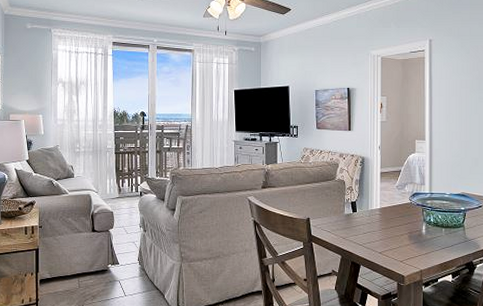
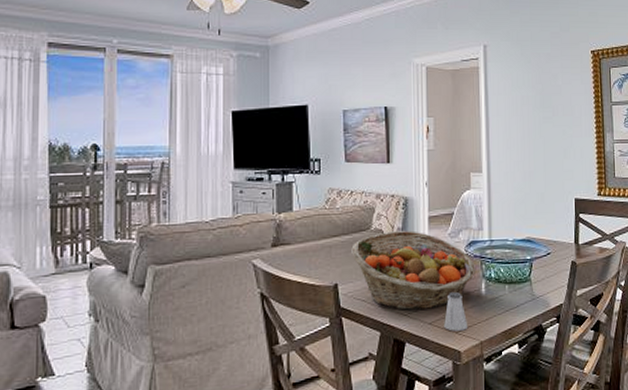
fruit basket: none [320,182,418,243] -> present [351,231,475,311]
saltshaker: none [391,230,411,260] -> present [444,291,468,331]

